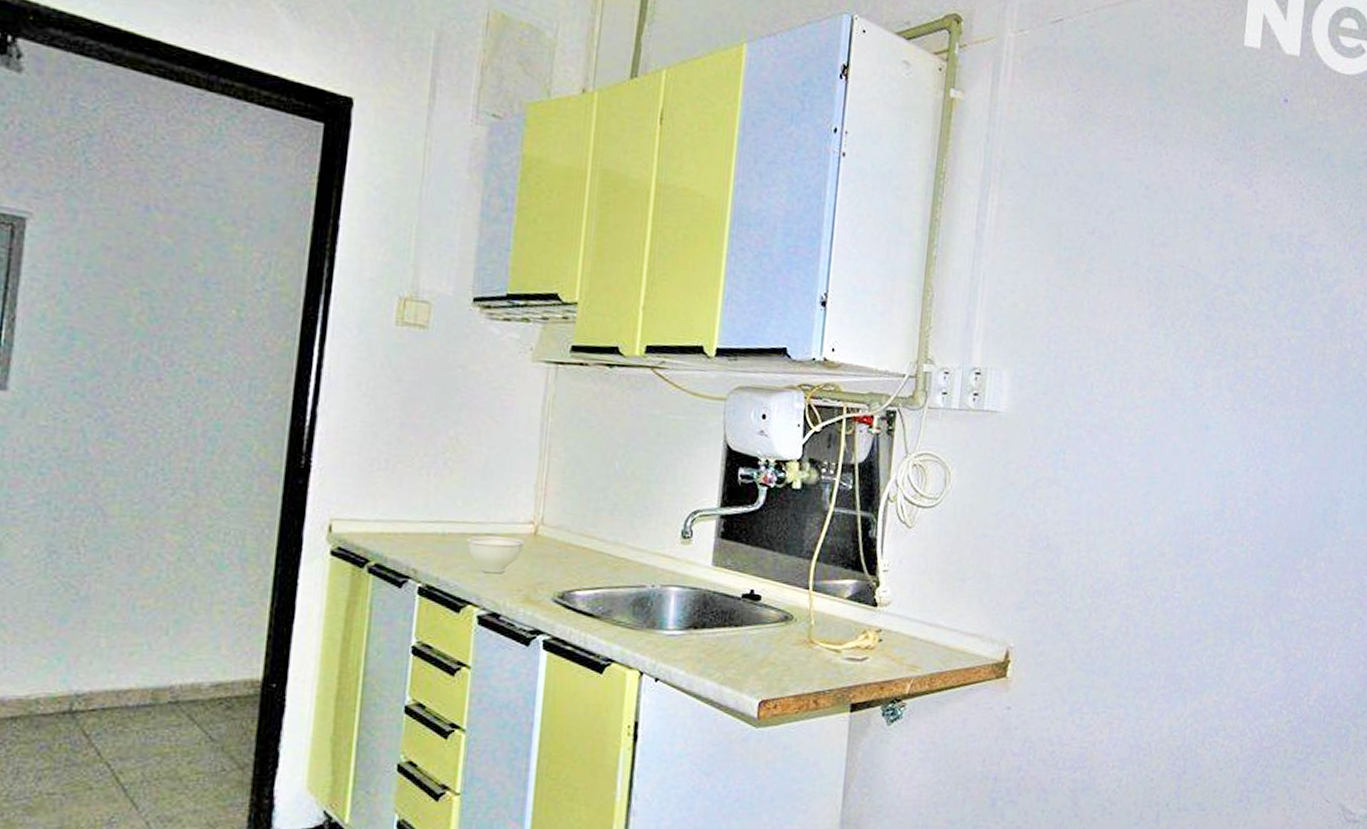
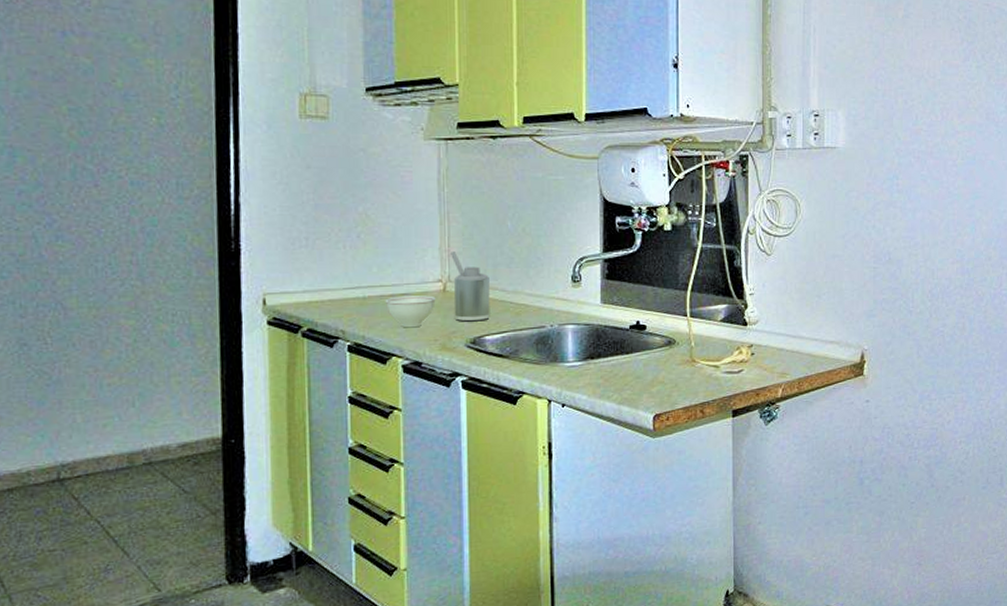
soap dispenser: none [543,489,588,574] -> present [451,250,490,322]

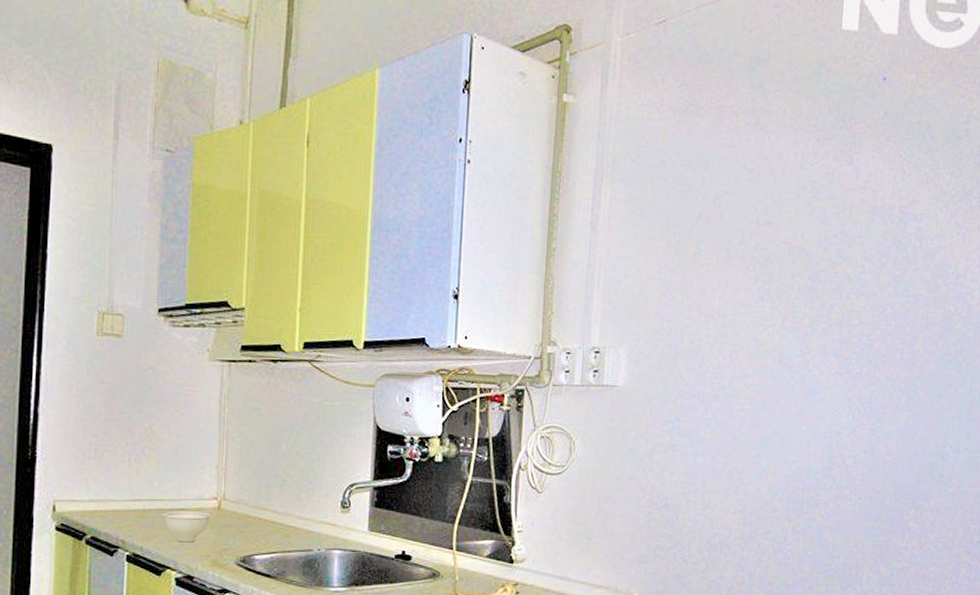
soap dispenser: present [451,250,490,322] -> none [226,469,262,541]

